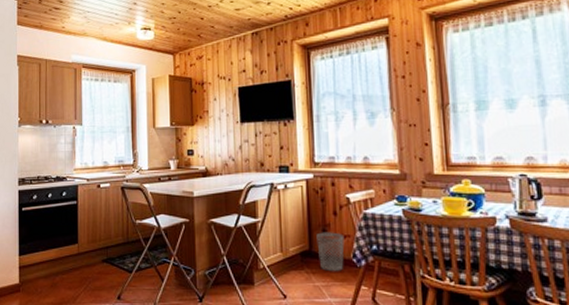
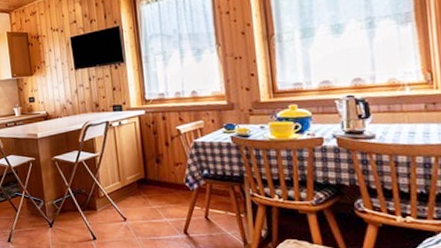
wastebasket: present [316,232,345,272] -> none [150,161,178,196]

